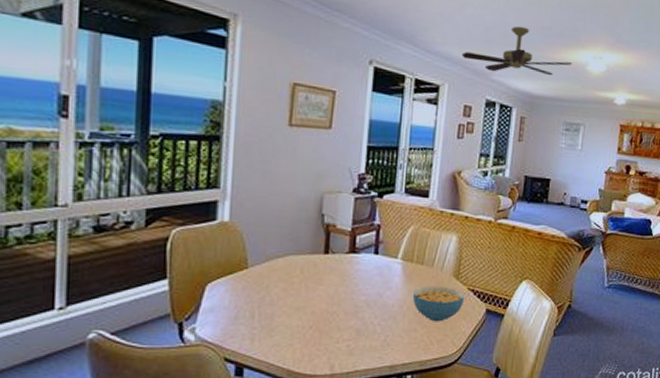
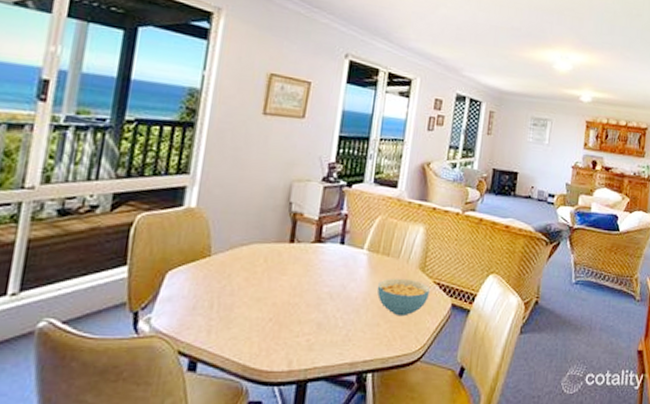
ceiling fan: present [461,26,572,75] -> none [434,26,540,72]

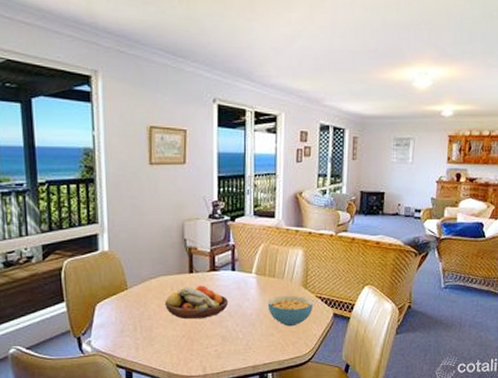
fruit bowl: none [254,258,331,300] -> present [165,285,228,320]

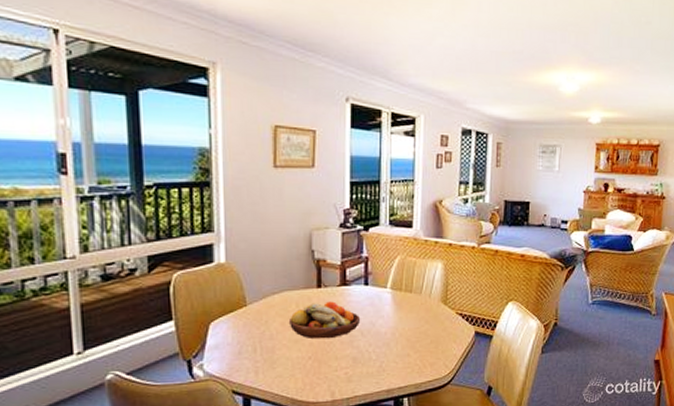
cereal bowl: present [267,295,313,327] -> none [403,312,453,346]

